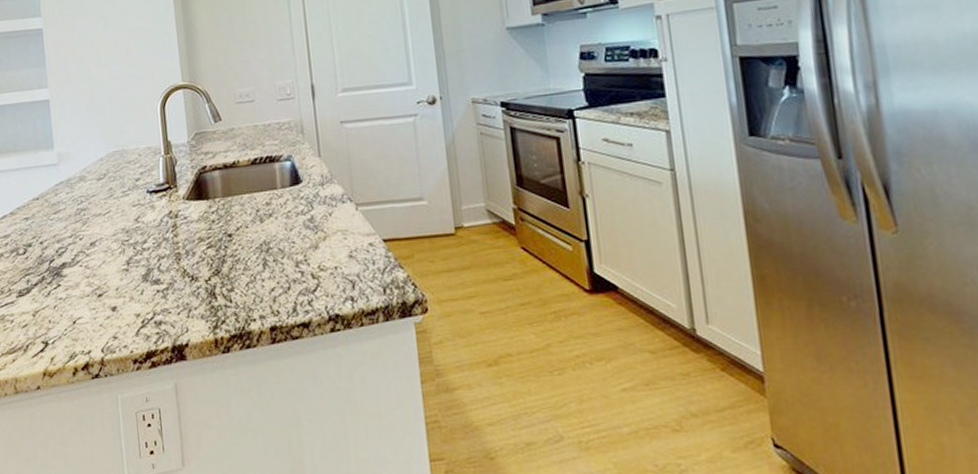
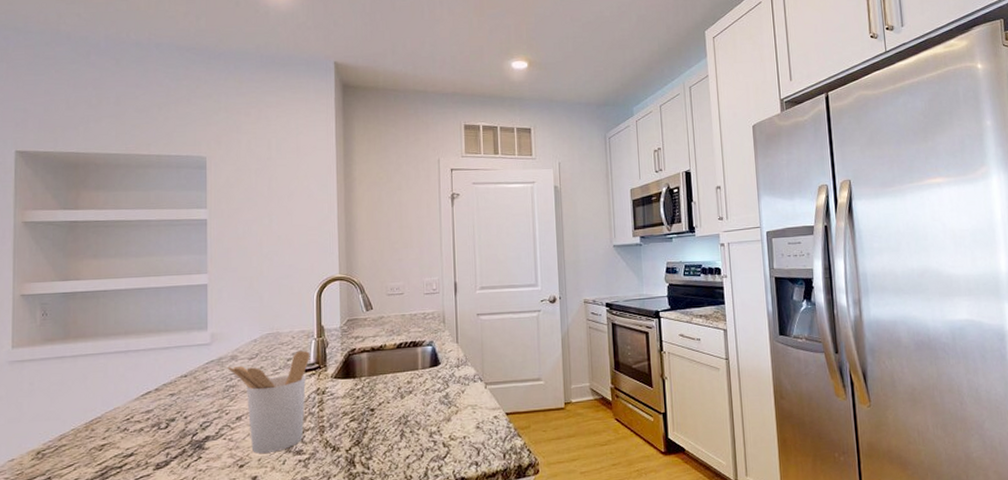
utensil holder: none [76,169,160,282] -> present [227,350,310,453]

